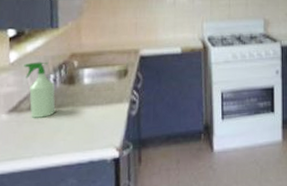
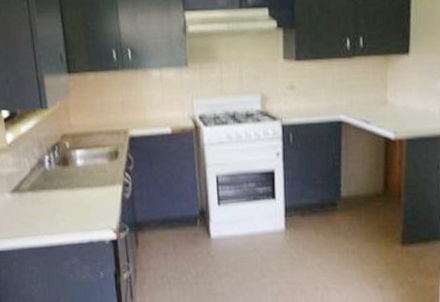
spray bottle: present [24,62,56,118] -> none [20,143,53,198]

